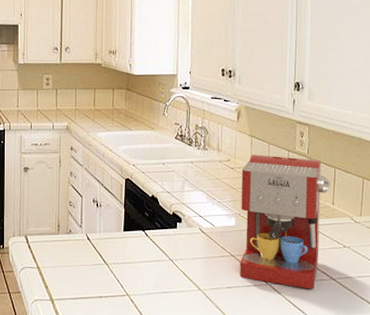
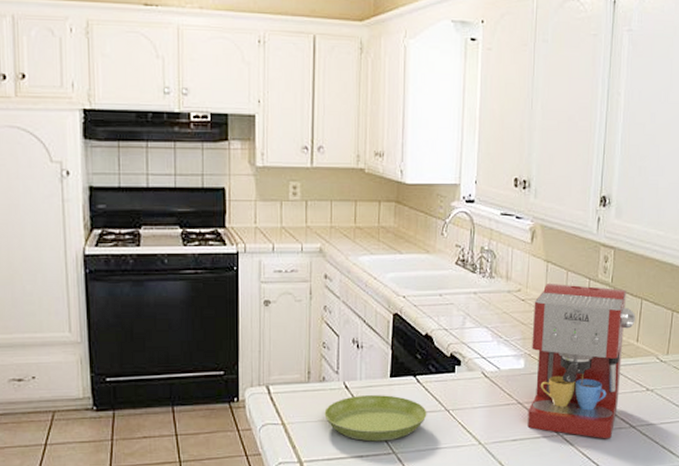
saucer: none [71,246,154,285] -> present [324,395,427,442]

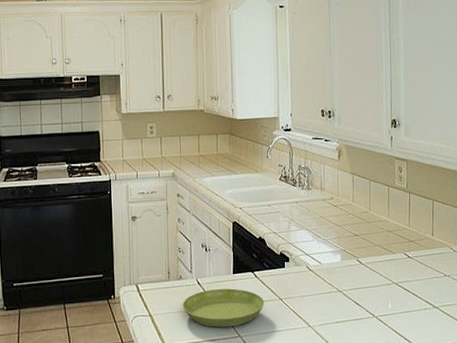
coffee maker: present [527,282,635,439] -> none [344,191,429,319]

